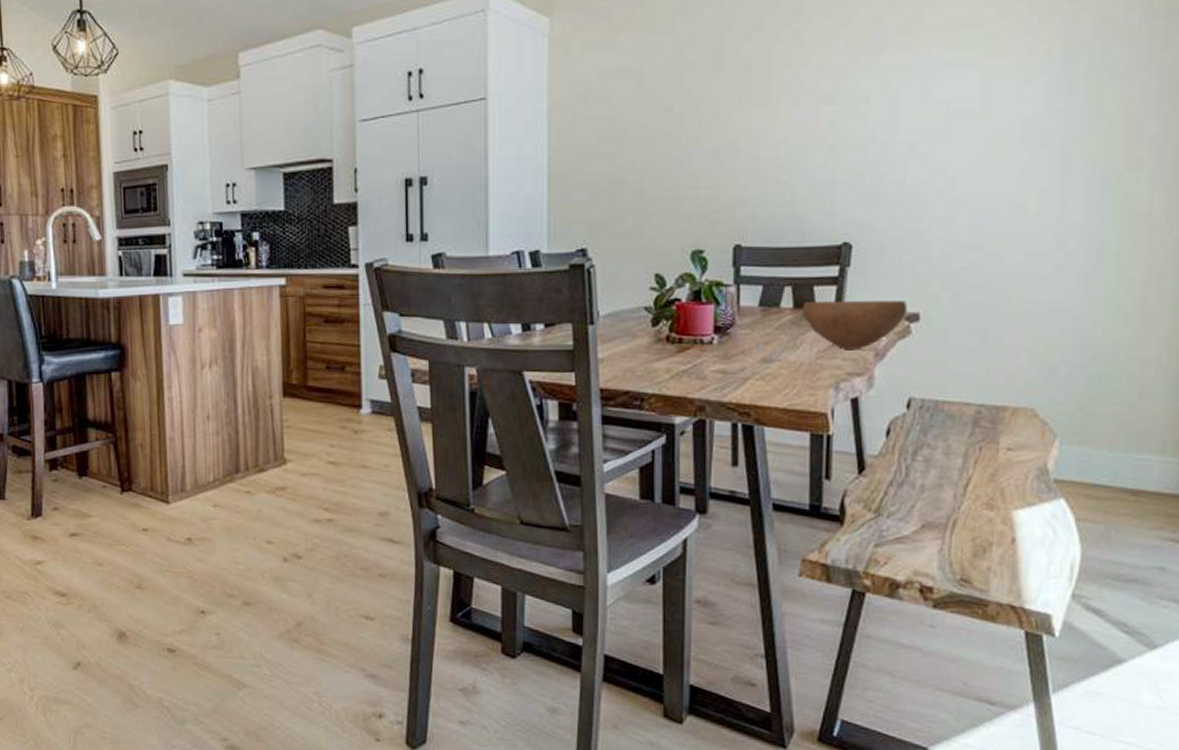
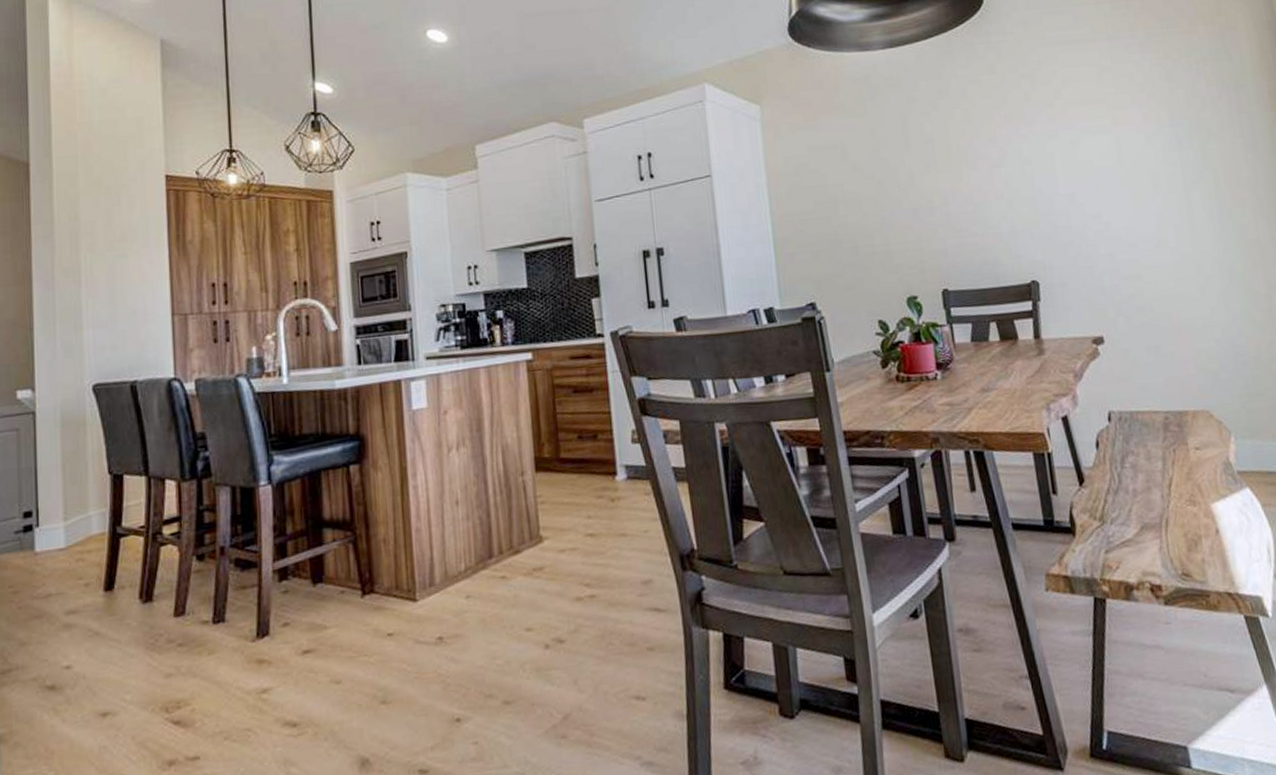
bowl: present [802,300,907,350] -> none [1007,326,1093,374]

